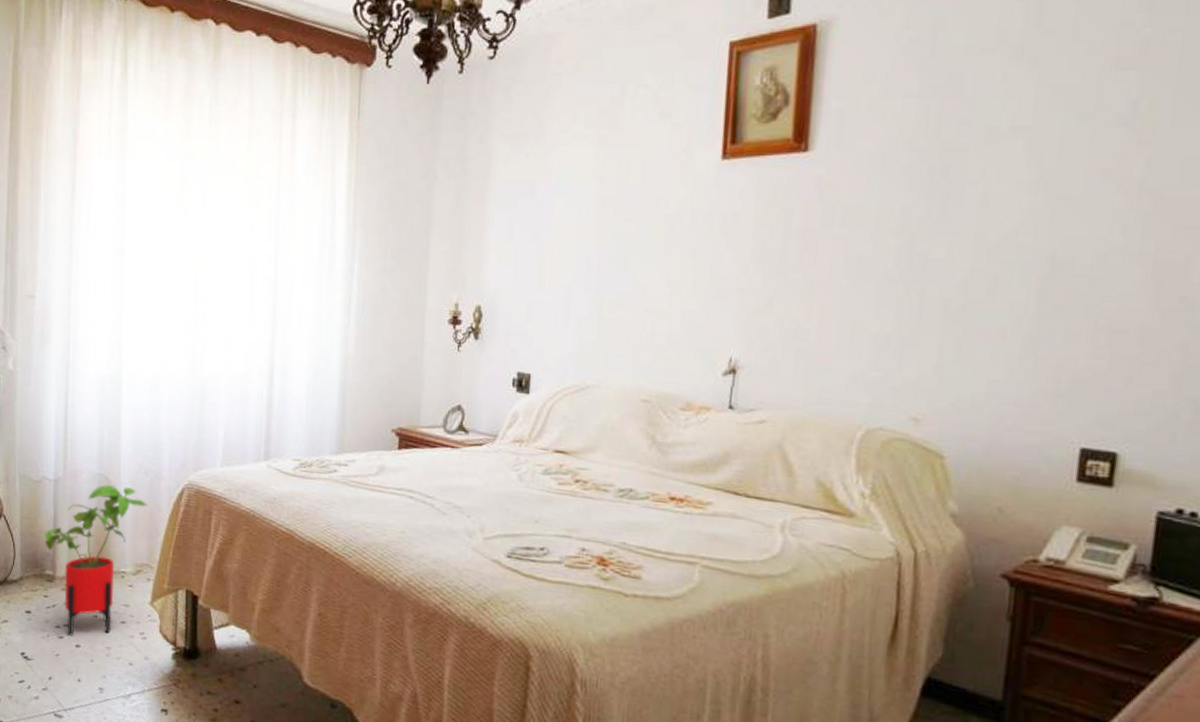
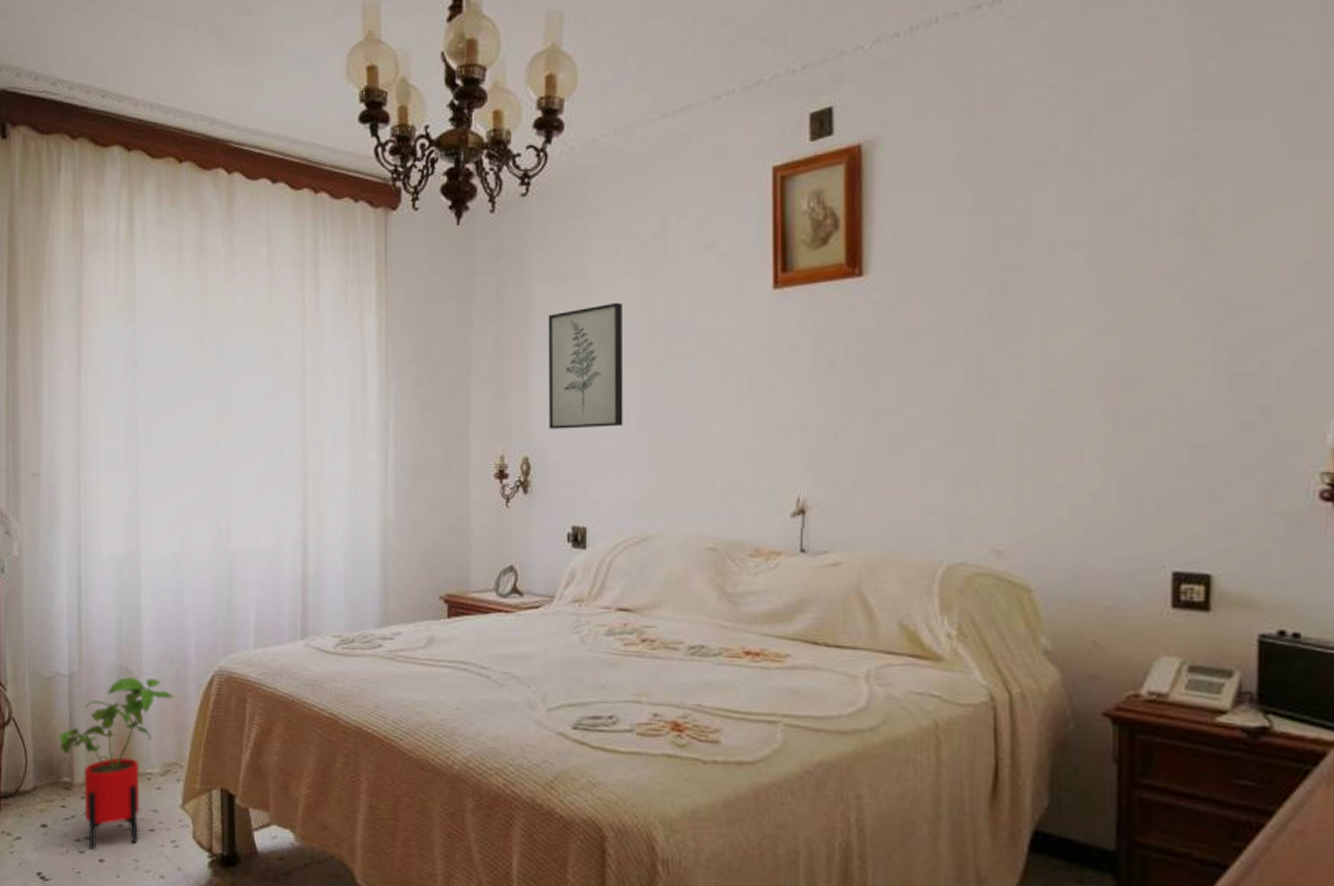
wall art: none [502,164,578,282] -> present [548,302,624,429]

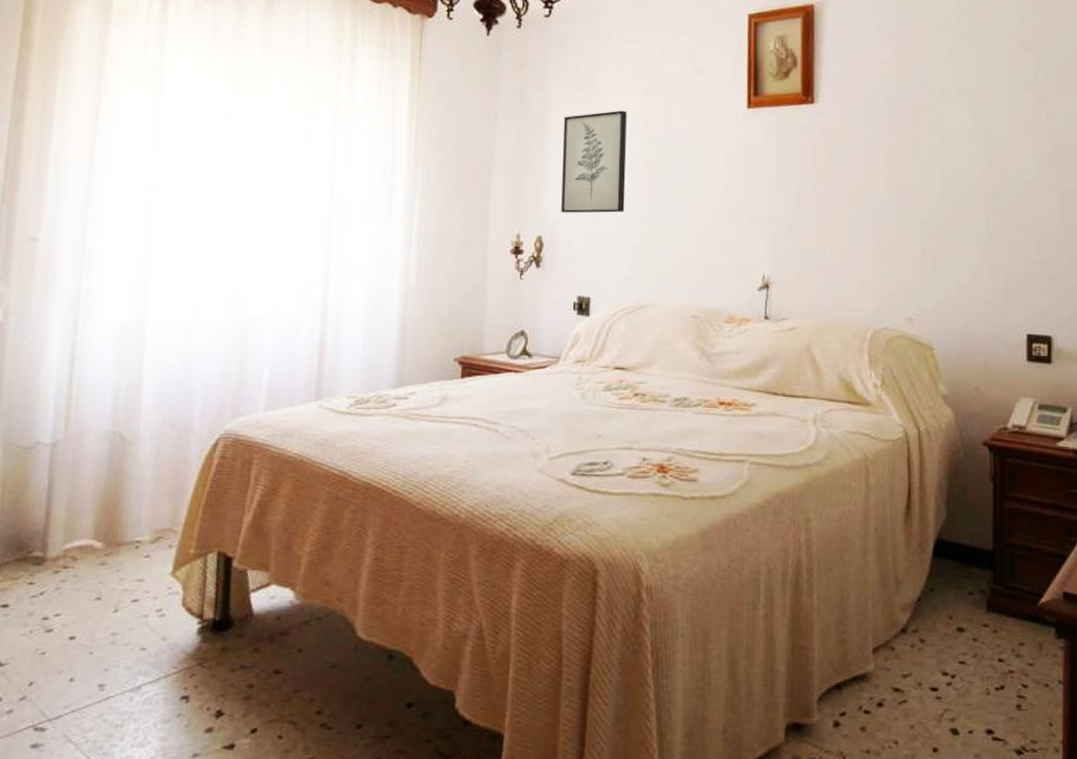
house plant: present [59,677,174,850] -> none [33,442,173,627]

